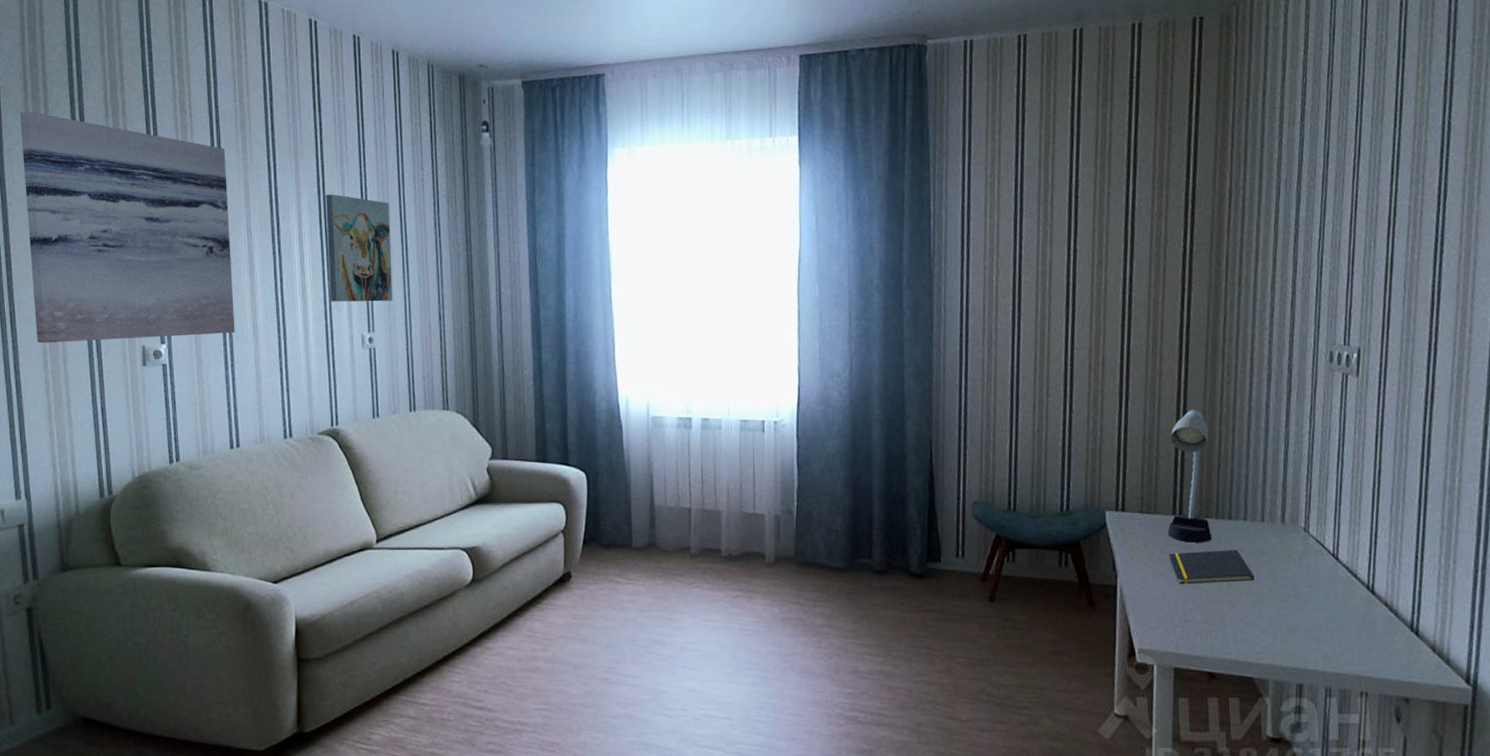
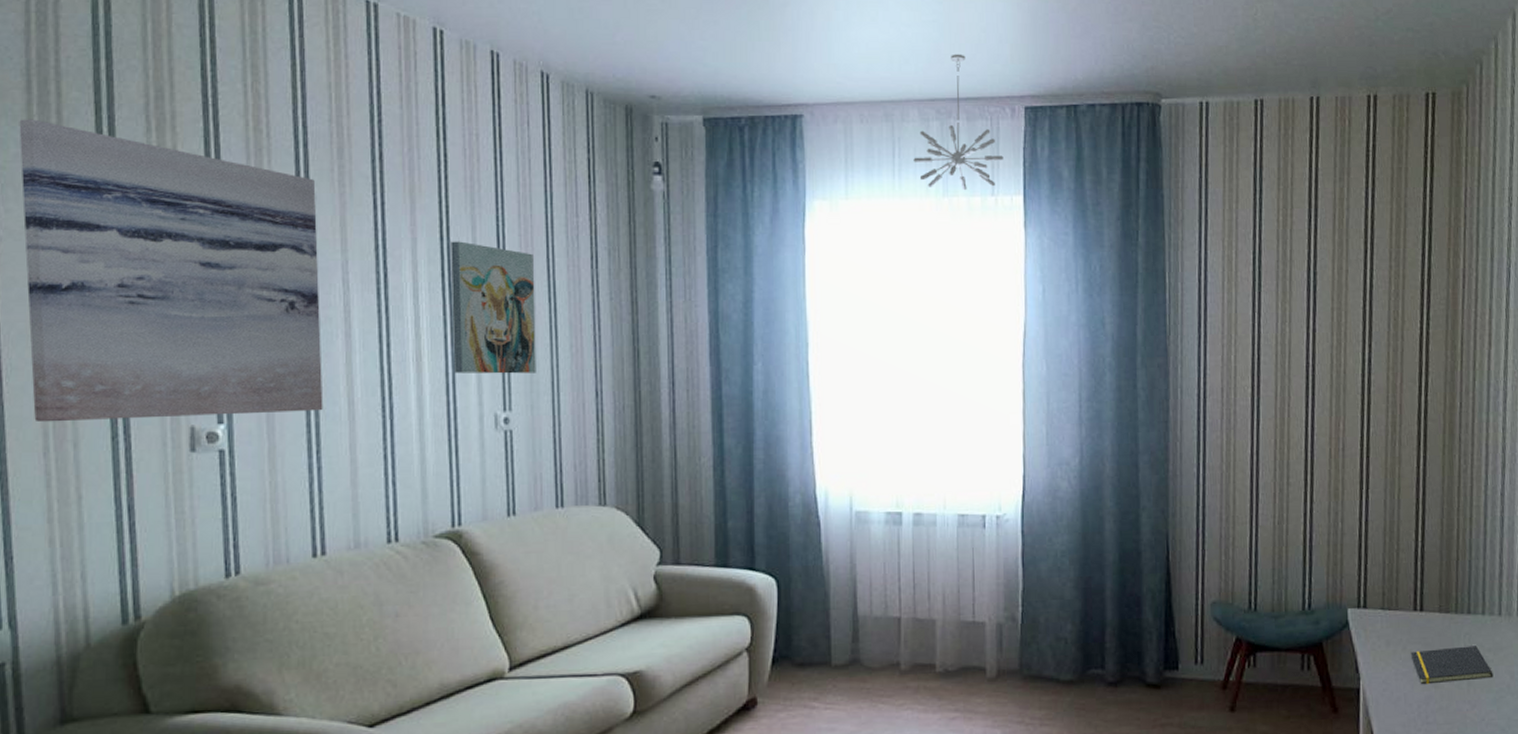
chandelier: none [700,11,780,134] -> present [913,54,1004,191]
desk lamp: present [1167,410,1213,543] -> none [1409,499,1453,640]

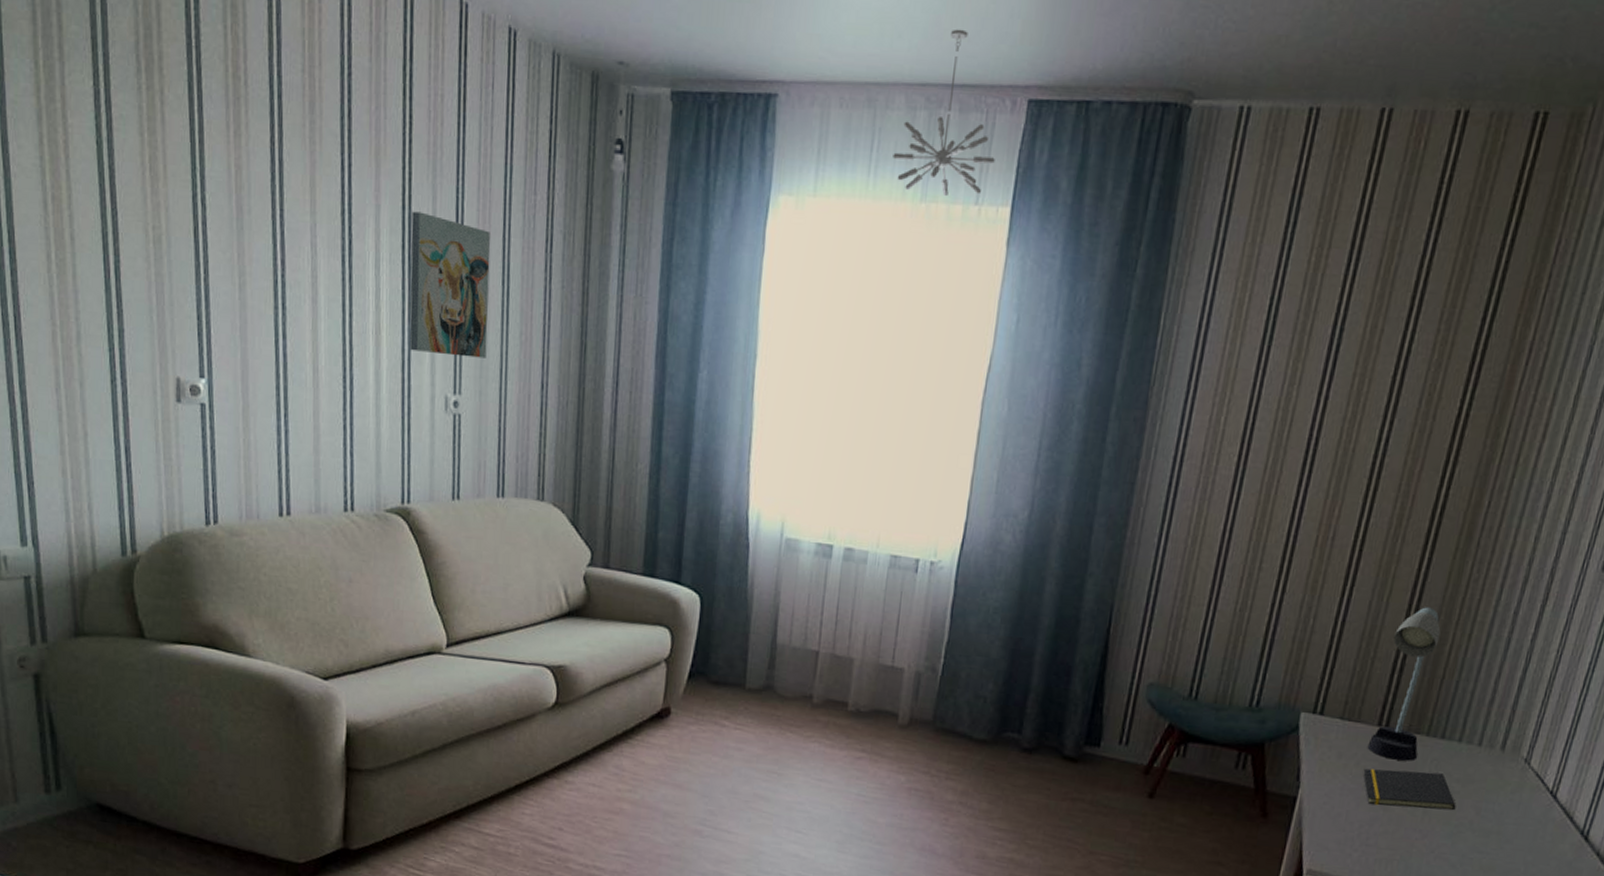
wall art: present [19,119,324,423] -> none [27,52,291,375]
desk lamp: none [1409,499,1453,640] -> present [1367,607,1441,762]

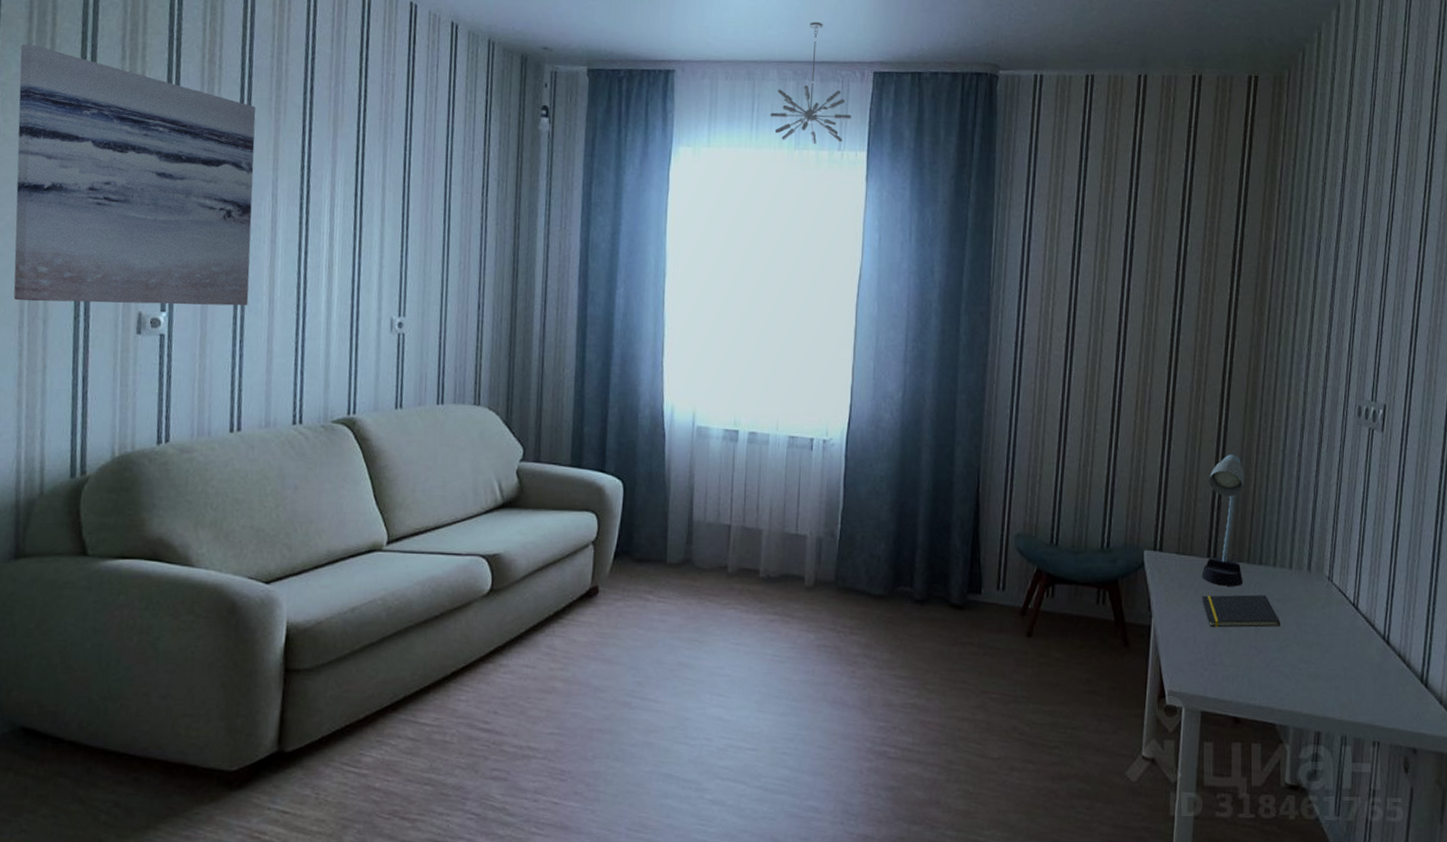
wall art: none [27,52,291,375] -> present [13,44,256,306]
wall art: present [409,211,490,358] -> none [359,166,434,285]

